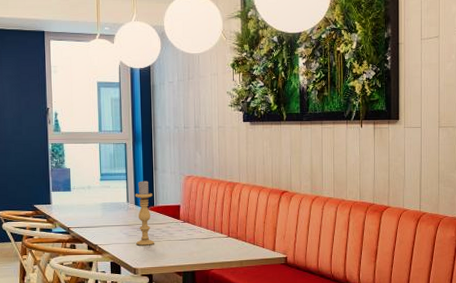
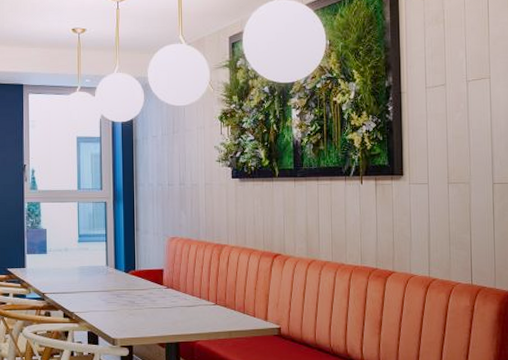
candle holder: present [135,180,154,246] -> none [115,241,135,314]

